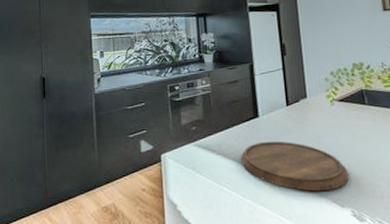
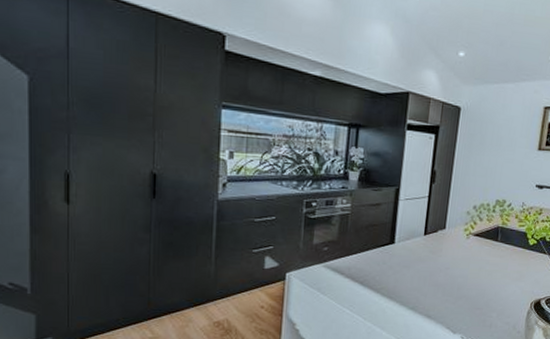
cutting board: present [241,141,350,191] -> none [368,268,467,318]

